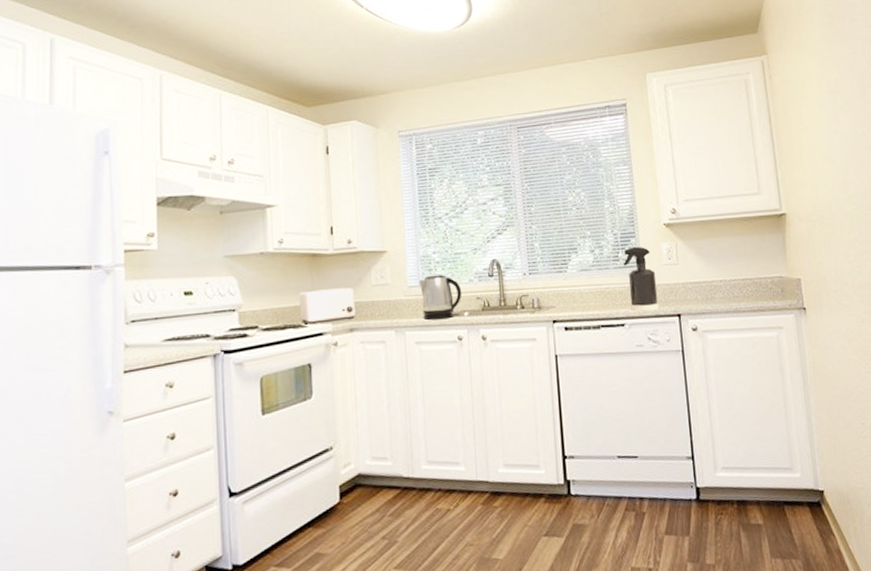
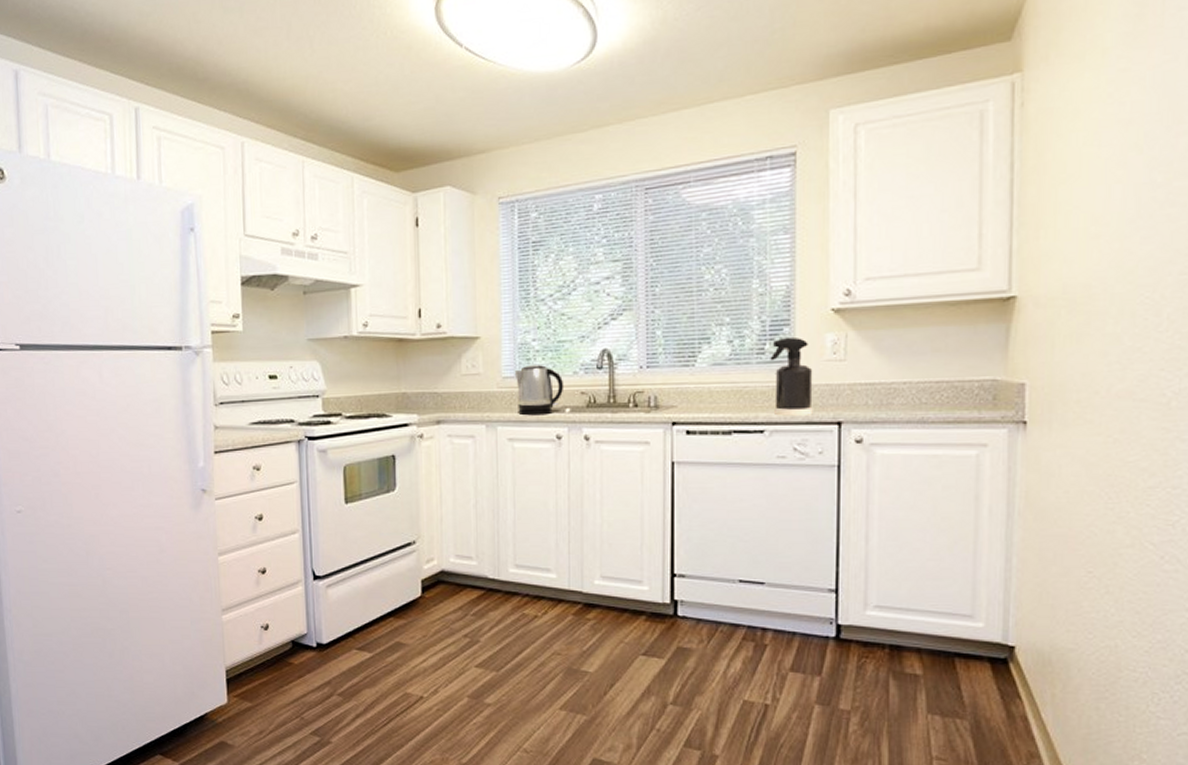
toaster: present [299,287,356,325] -> none [384,376,444,414]

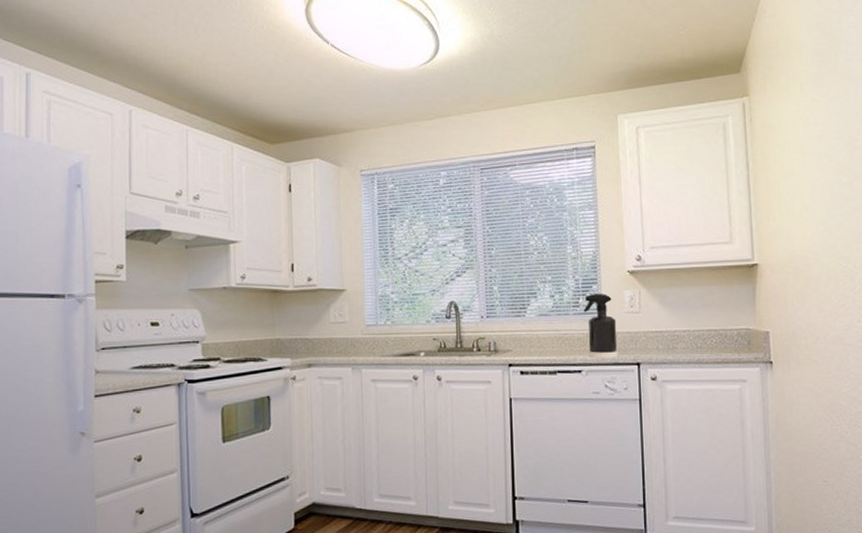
kettle: present [516,364,564,416] -> none [377,313,419,359]

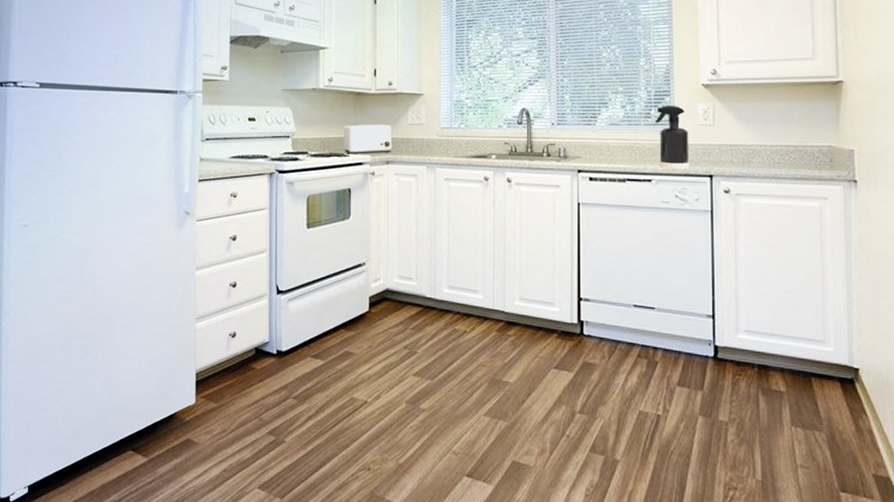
toaster: none [260,324,314,358] -> present [344,124,393,154]

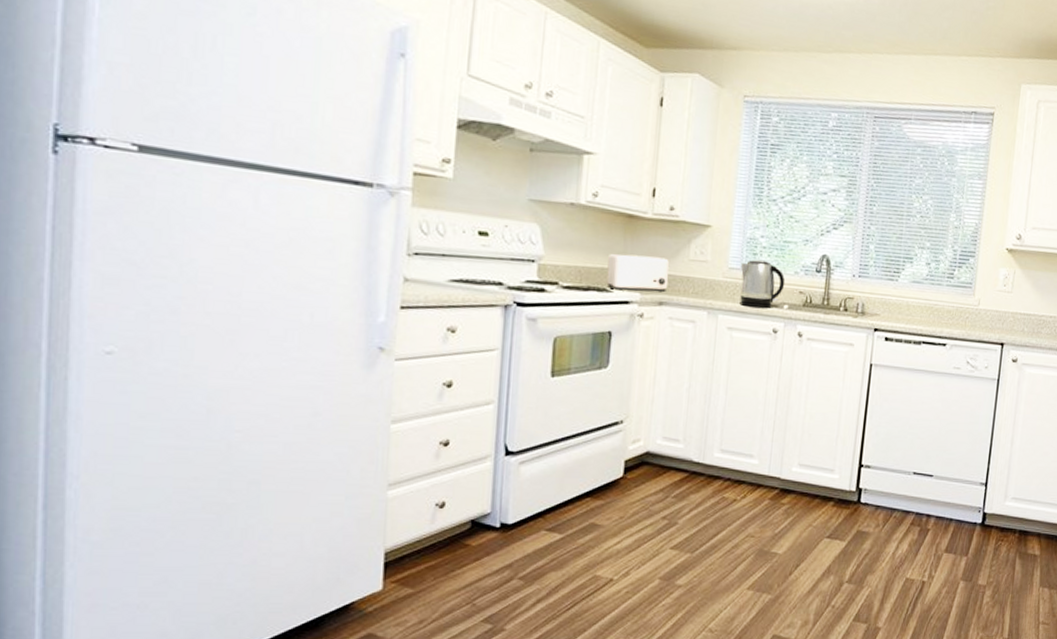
kettle: none [452,118,491,160] -> present [739,259,786,309]
spray bottle: present [655,106,690,169] -> none [955,267,988,335]

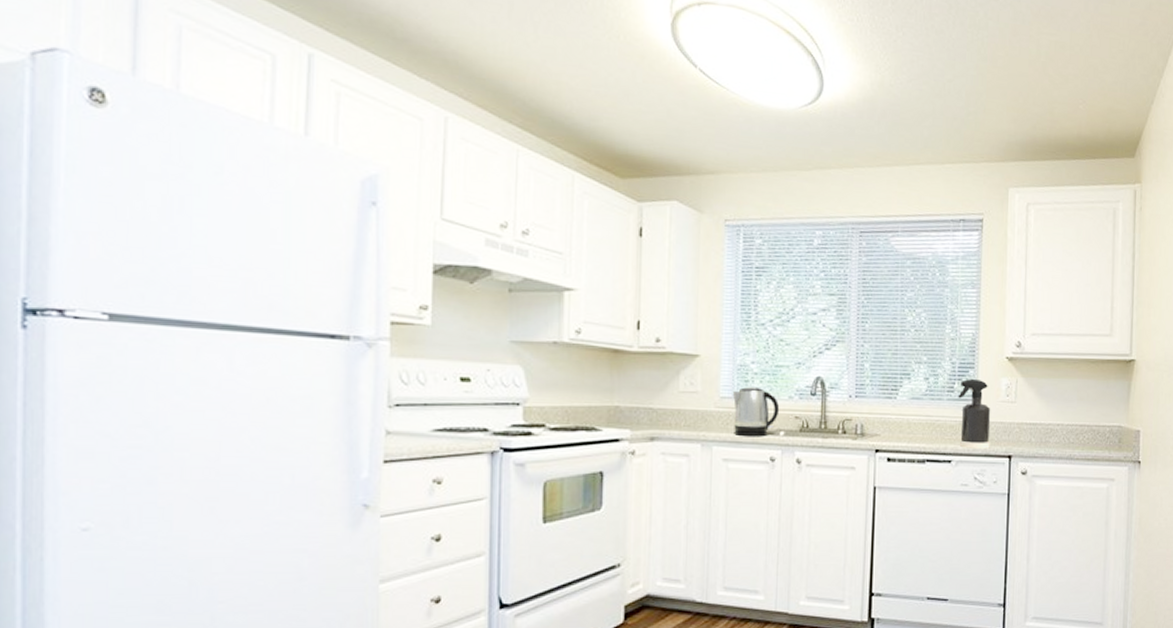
toaster: present [606,253,670,293] -> none [595,390,659,429]
spray bottle: none [955,267,988,335] -> present [958,379,991,449]

